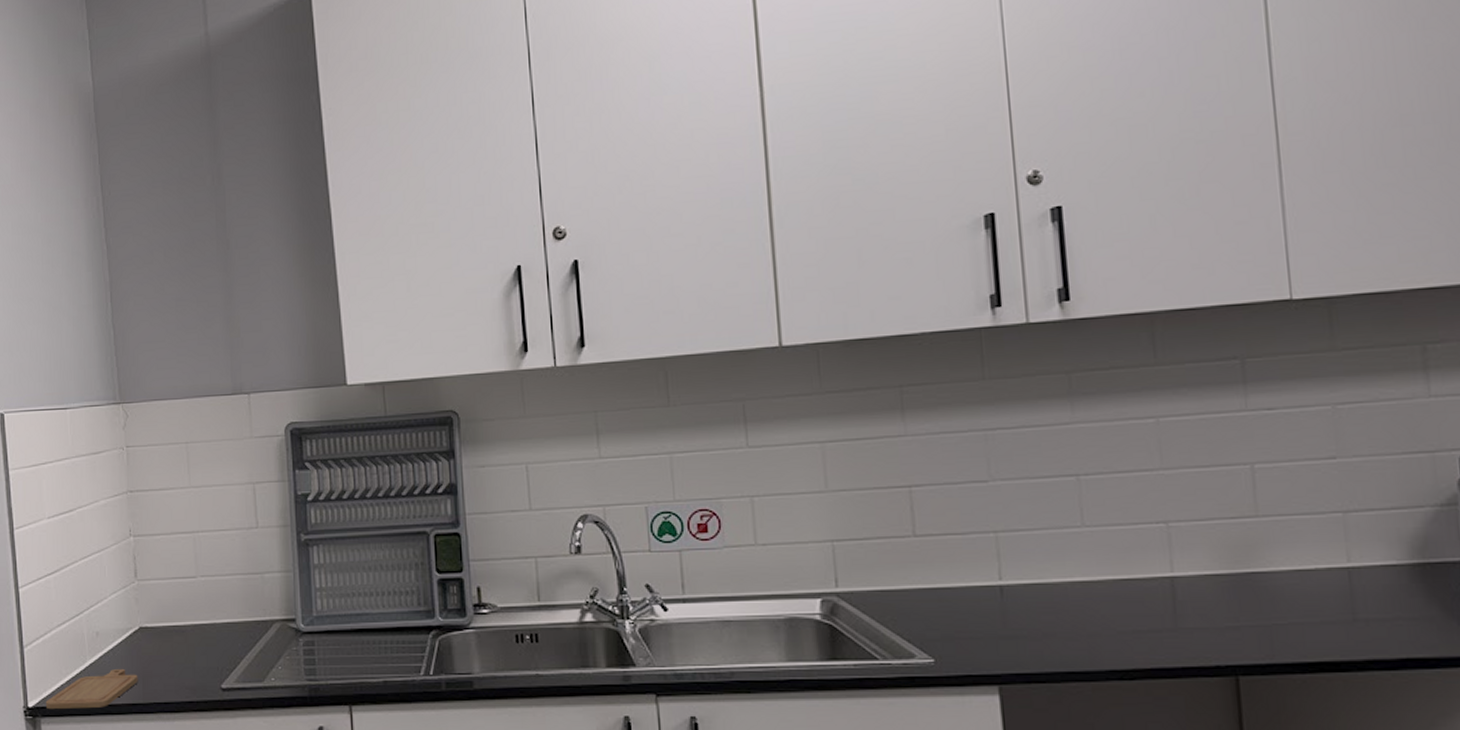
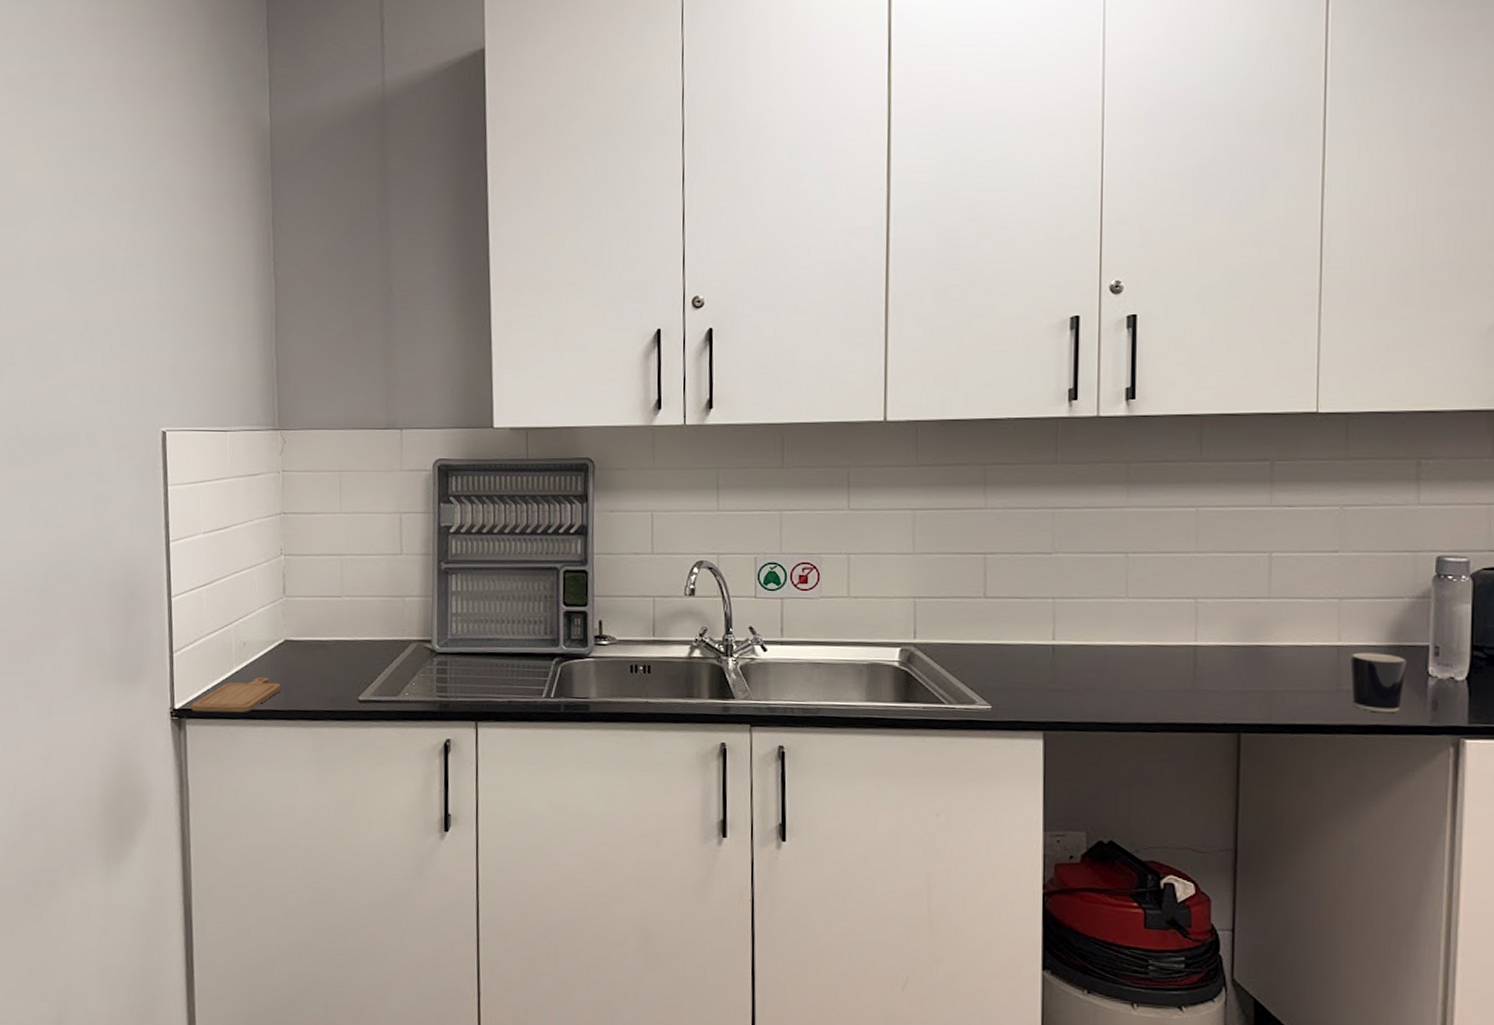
mug: none [1365,573,1438,644] -> present [1350,652,1408,714]

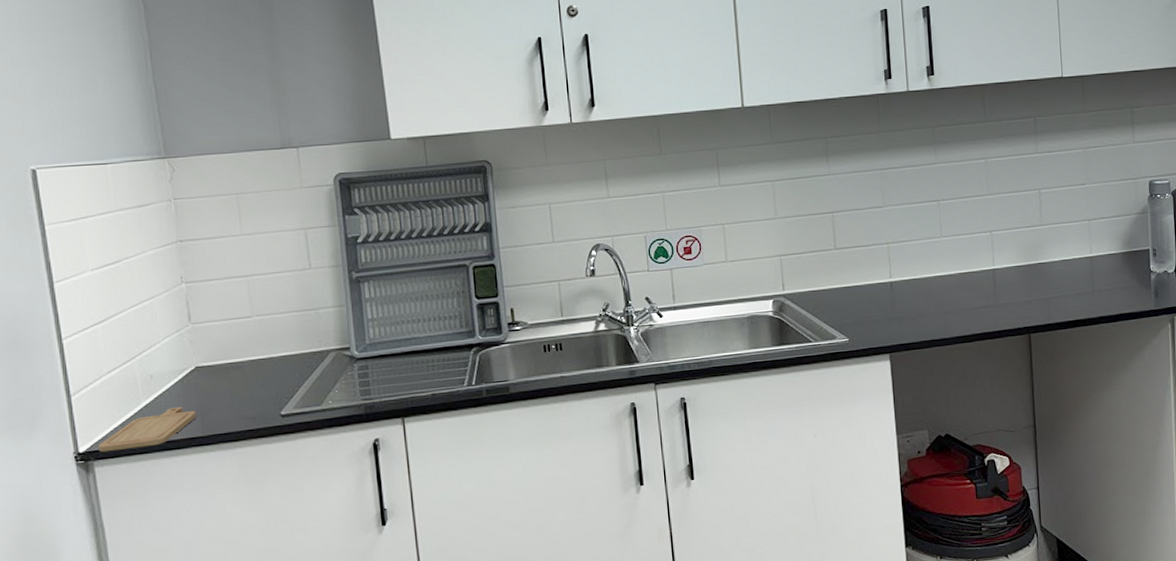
mug: present [1350,652,1408,714] -> none [1099,258,1137,305]

